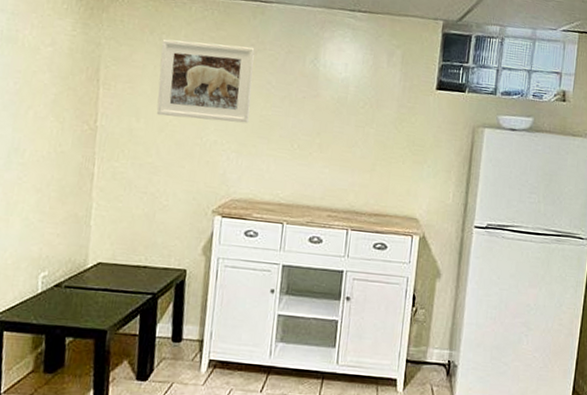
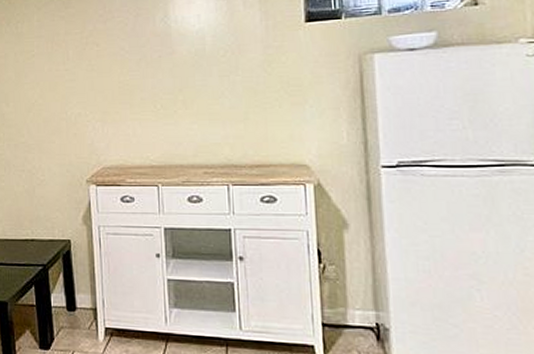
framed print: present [156,39,255,124] -> none [18,18,109,98]

